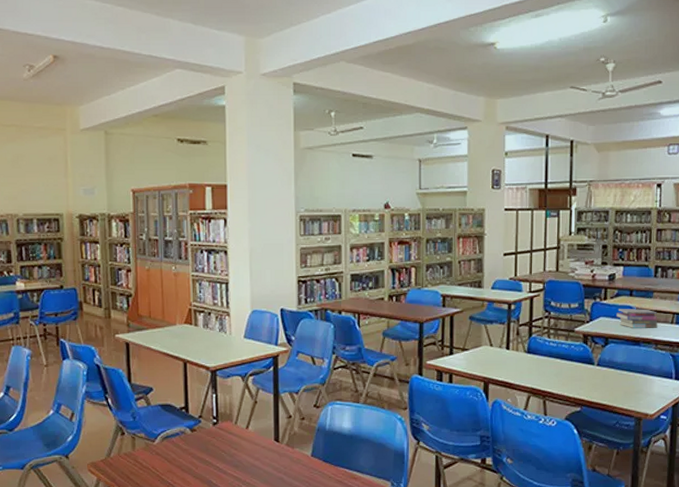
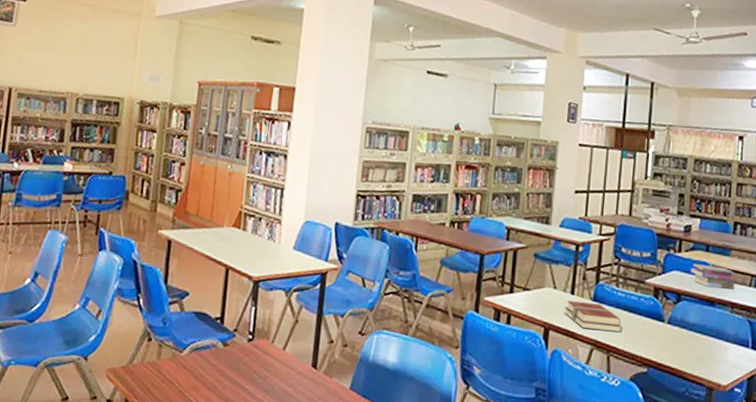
books: none [501,355,556,379] -> present [564,300,622,333]

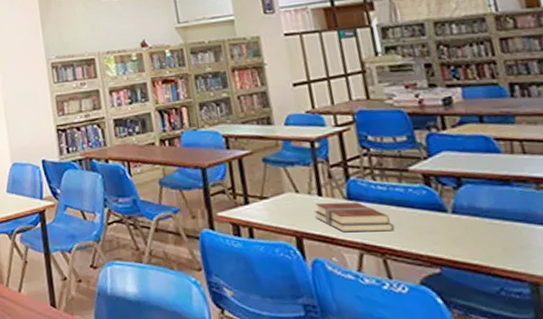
books: present [691,264,735,289] -> none [465,138,534,165]

